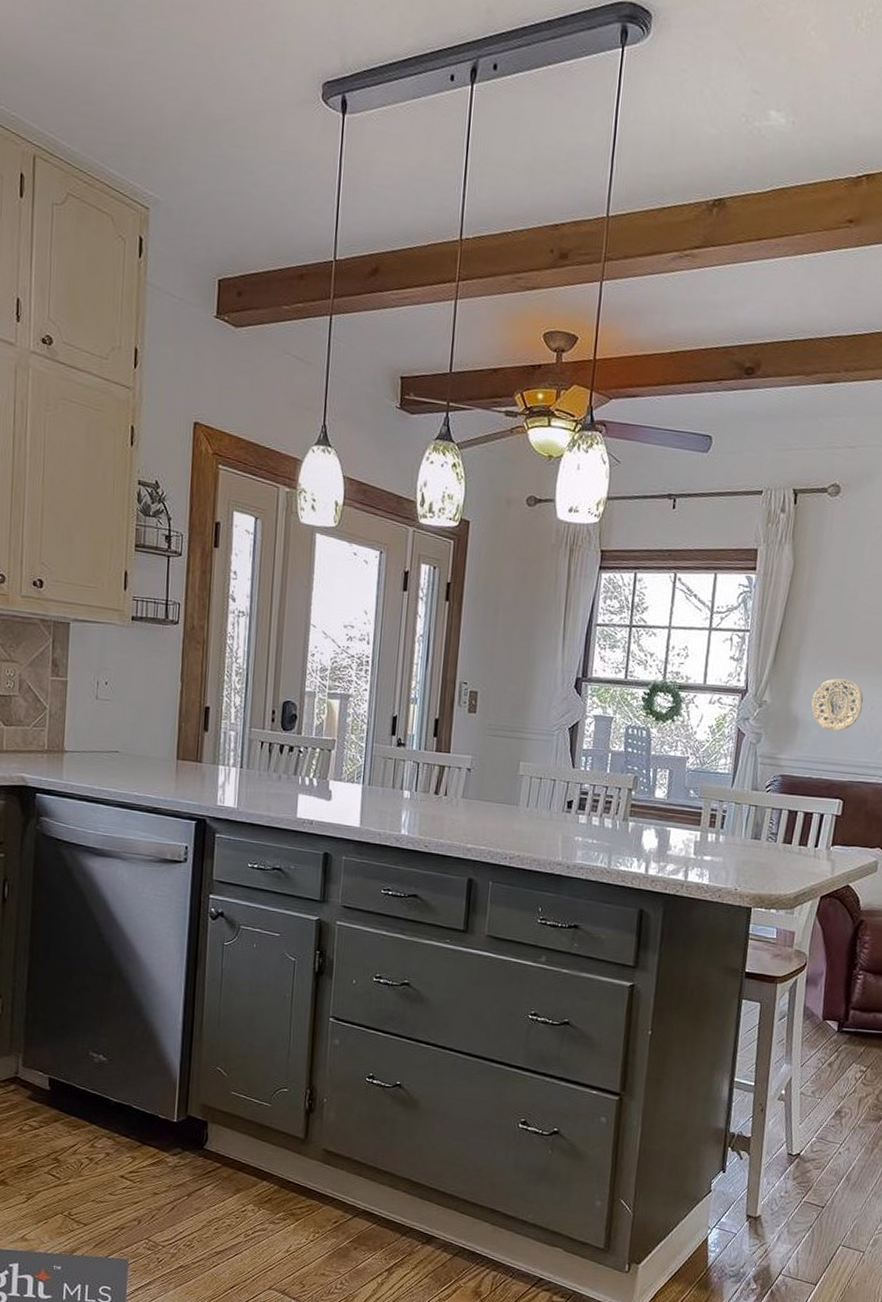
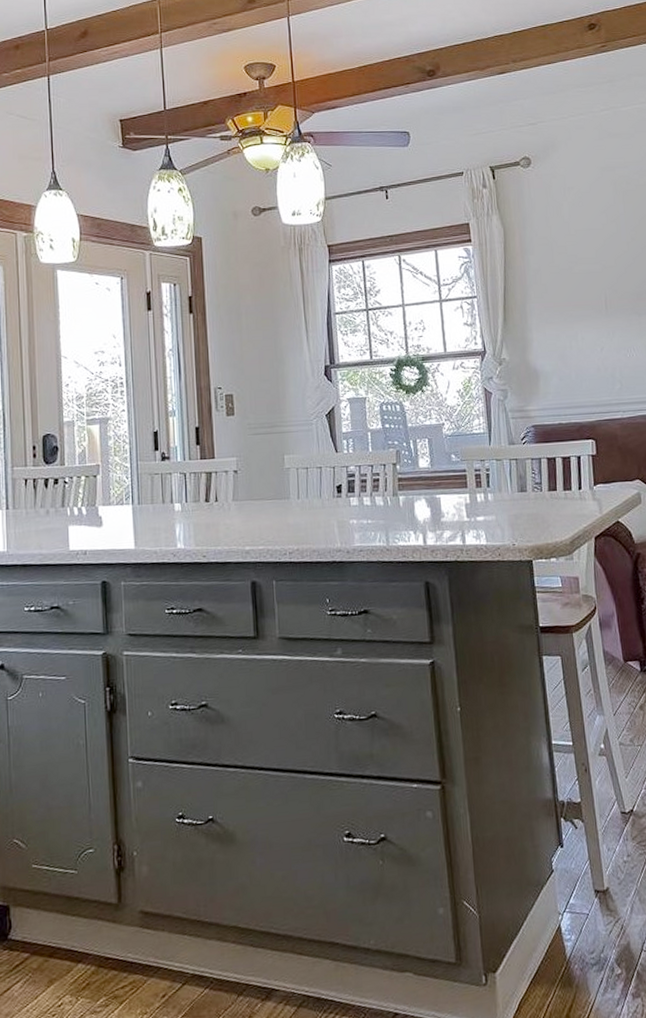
decorative plate: present [811,677,863,731] -> none [546,326,594,376]

